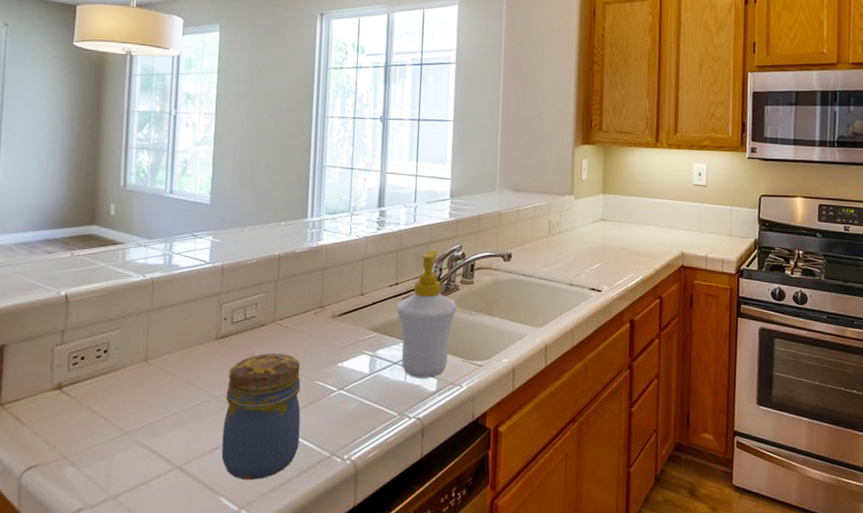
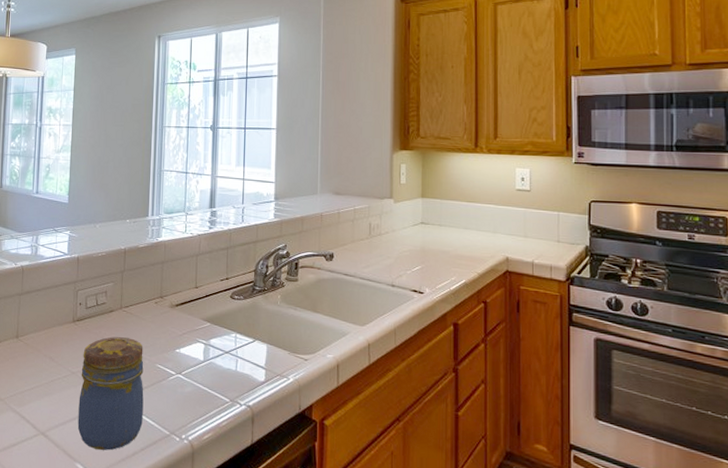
soap bottle: present [396,249,457,378] -> none [226,247,283,369]

